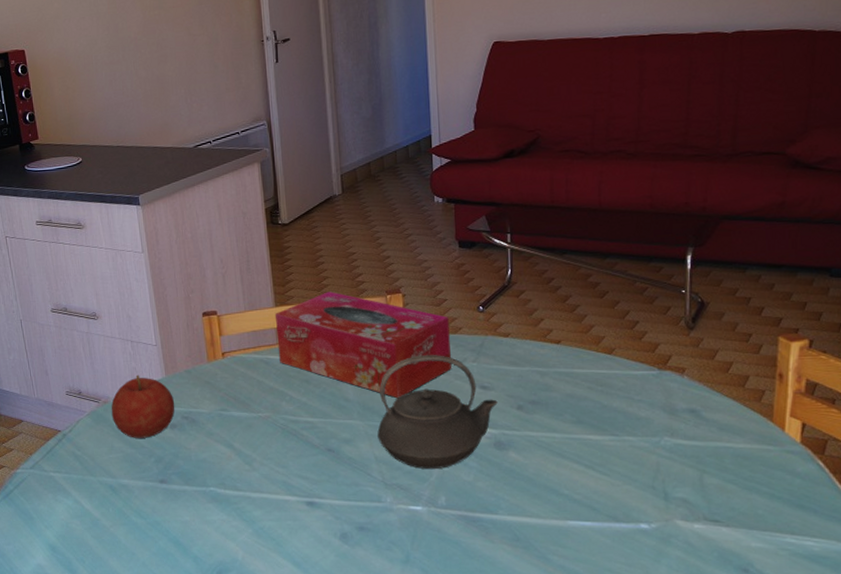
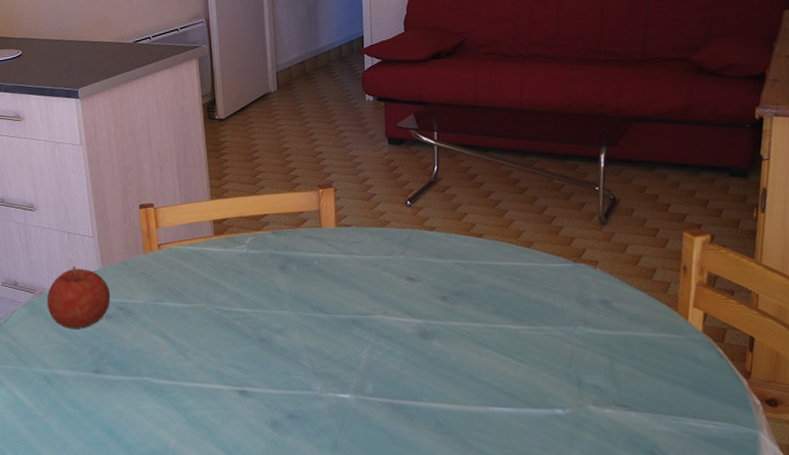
tissue box: present [274,291,451,399] -> none [210,185,380,290]
teapot: present [377,355,498,469] -> none [308,247,423,358]

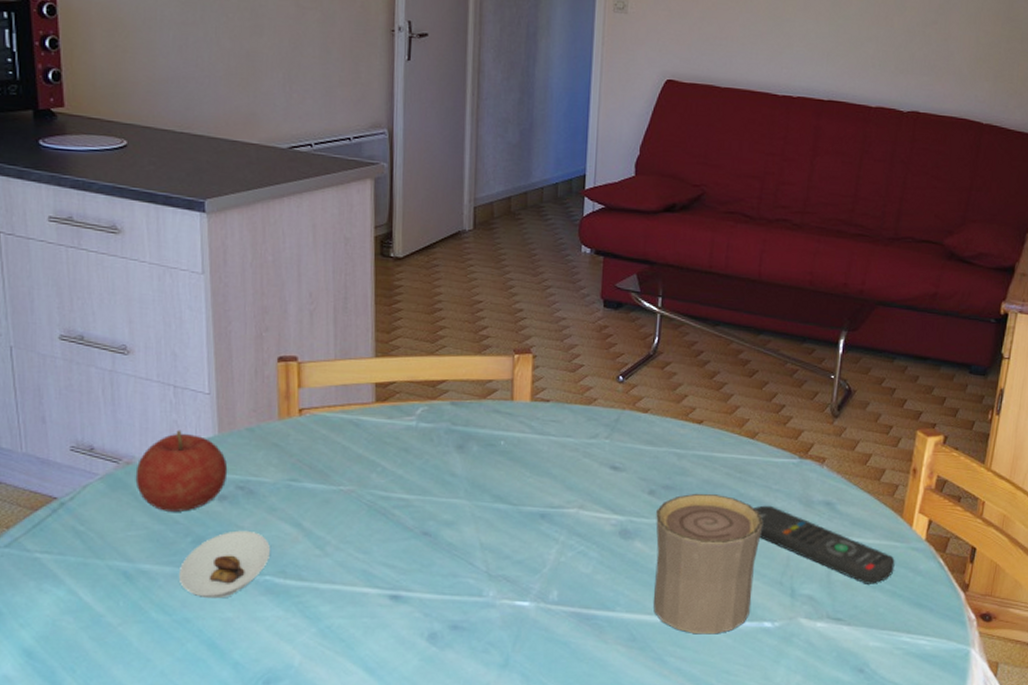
saucer: none [82,341,146,396] -> present [178,530,270,599]
cup: none [450,297,546,421] -> present [653,493,764,635]
remote control: none [536,305,675,374] -> present [753,505,895,584]

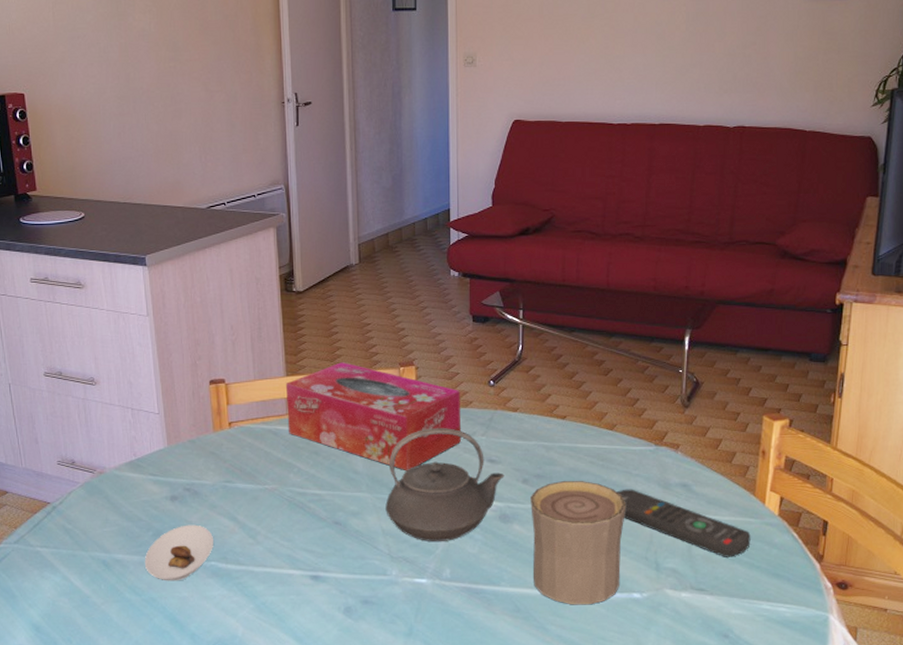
fruit: present [135,430,228,512] -> none [107,444,177,511]
tissue box: none [373,344,583,476] -> present [285,362,461,471]
teapot: none [486,427,628,558] -> present [385,428,504,541]

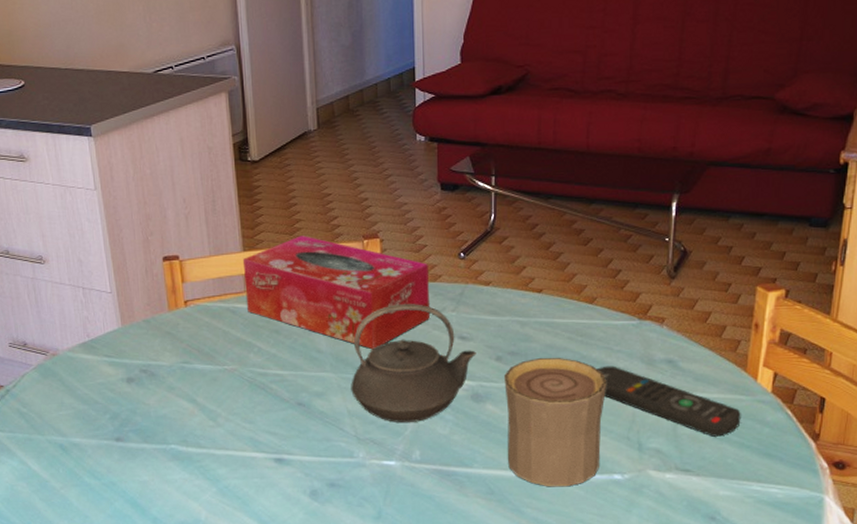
saucer: present [144,524,213,581] -> none [102,407,173,465]

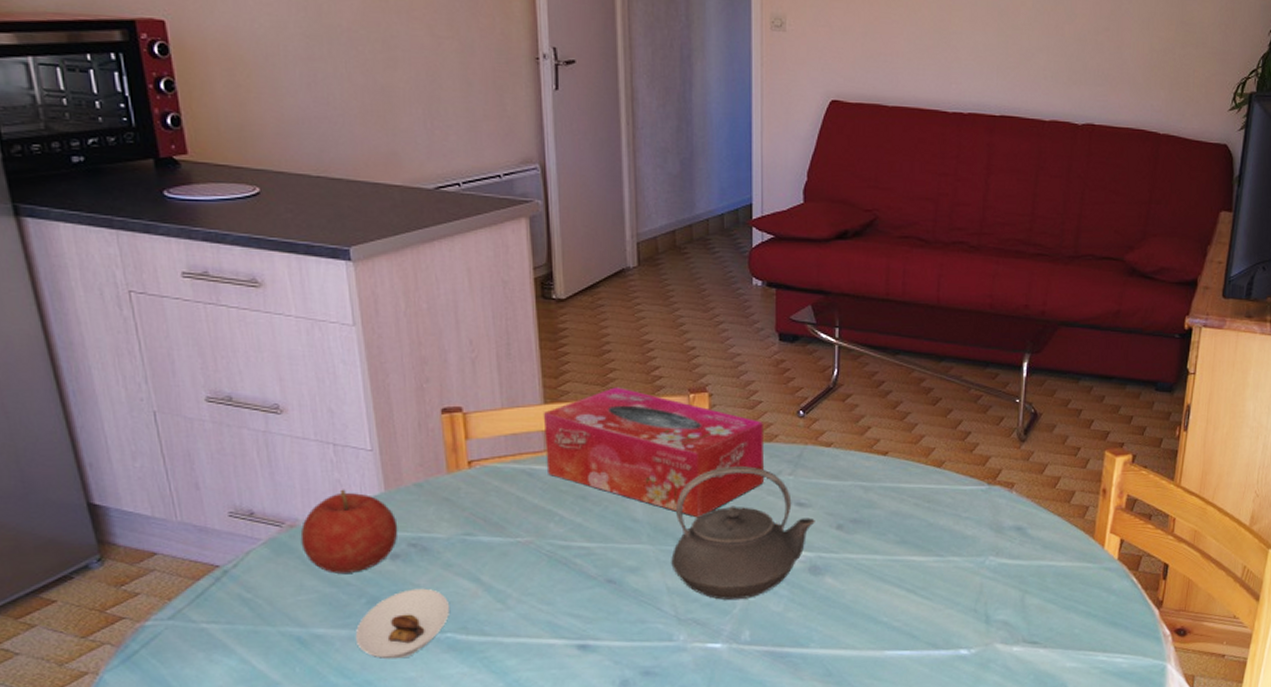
fruit: none [60,324,132,394] -> present [300,489,398,574]
saucer: none [102,407,173,465] -> present [355,588,449,660]
cup: present [504,357,607,487] -> none [845,525,955,666]
remote control: present [597,365,741,437] -> none [944,533,1088,607]

